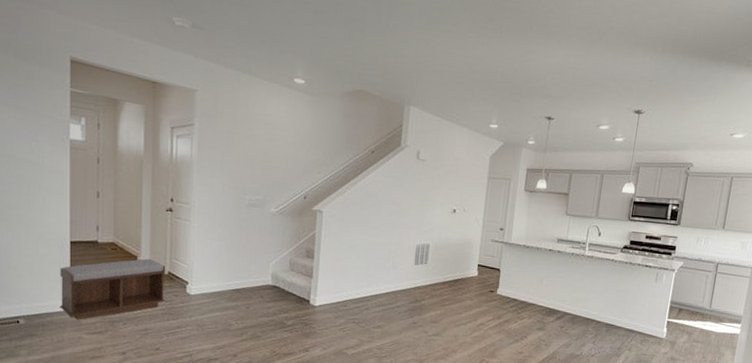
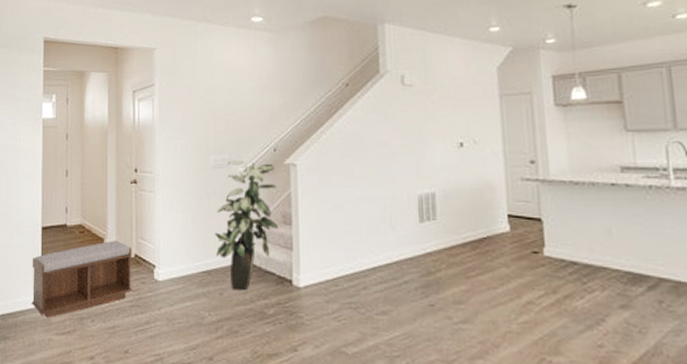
indoor plant: none [245,201,304,305] -> present [215,159,278,290]

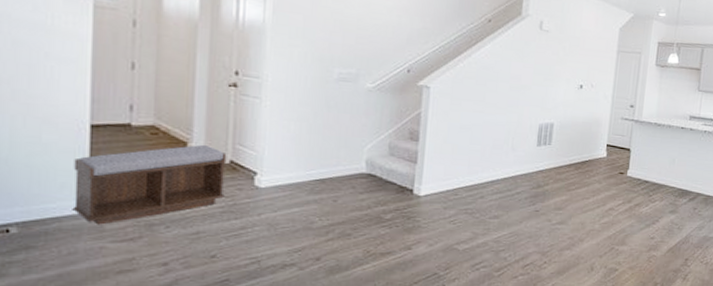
indoor plant: present [215,159,278,290] -> none [333,75,407,197]

